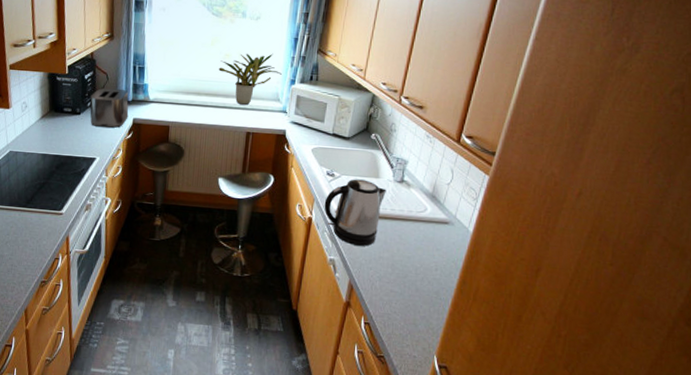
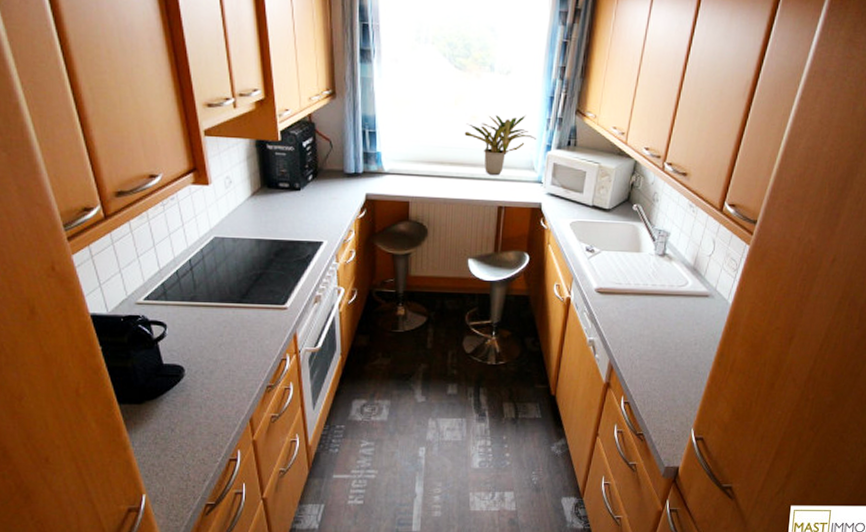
toaster: present [89,88,129,128] -> none [311,157,360,206]
kettle: present [324,179,386,246] -> none [583,254,648,325]

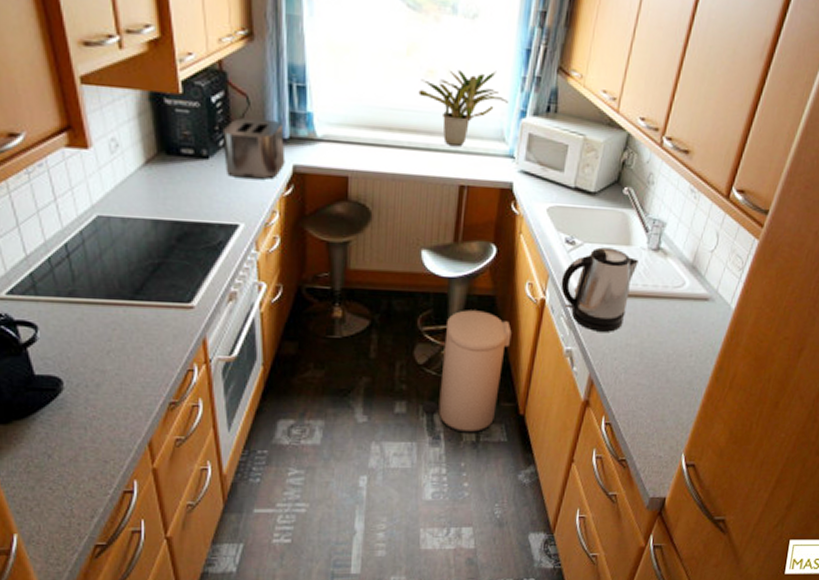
toaster: none [311,157,360,206] -> present [222,117,286,180]
pedal bin: none [469,307,543,411] -> present [421,310,512,433]
kettle: none [583,254,648,325] -> present [561,247,639,332]

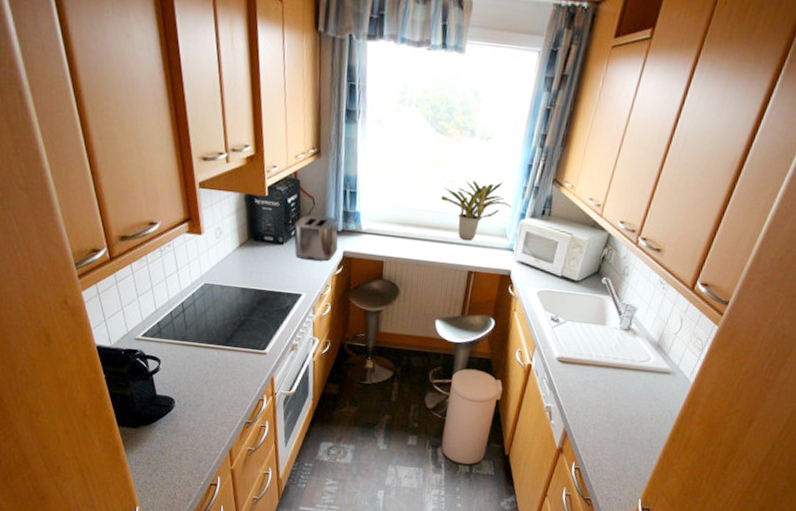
kettle: present [561,247,639,332] -> none [545,325,612,395]

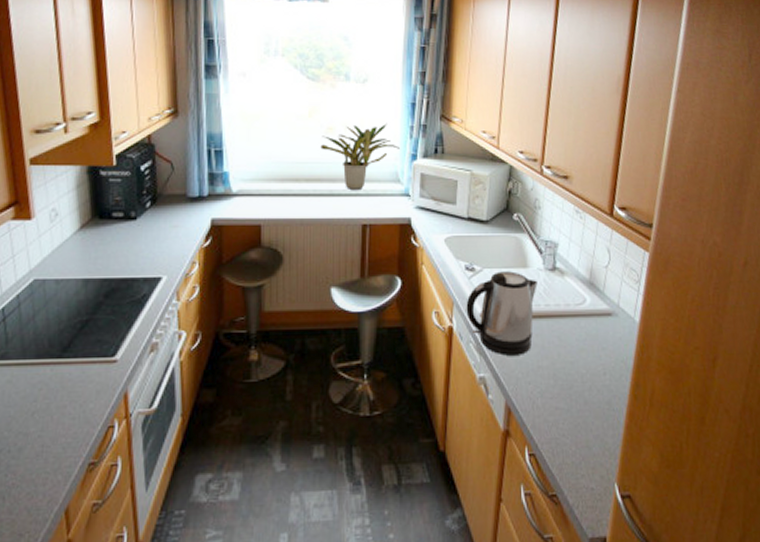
toaster: present [294,214,338,262] -> none [149,181,205,234]
pedal bin: present [428,369,503,466] -> none [339,343,424,476]
kettle: none [545,325,612,395] -> present [466,271,538,356]

